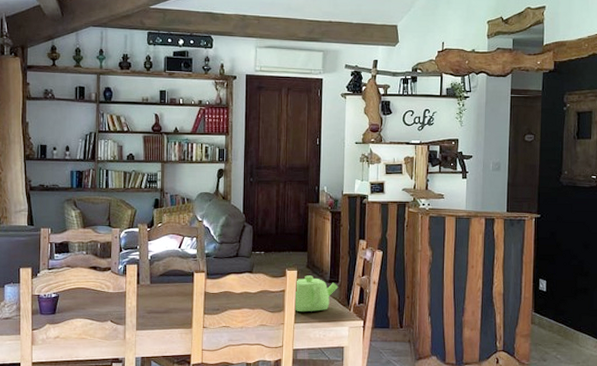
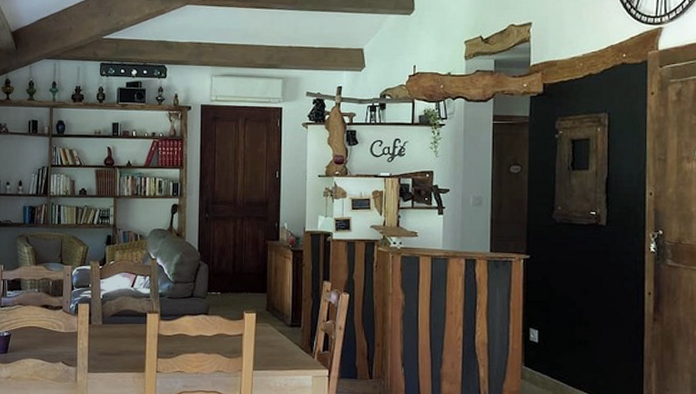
teapot: present [293,275,339,312] -> none [252,319,301,359]

